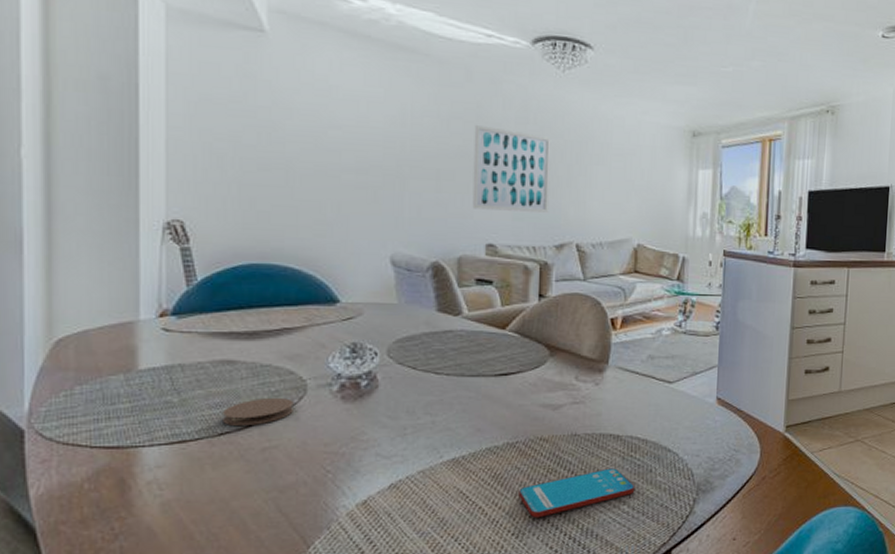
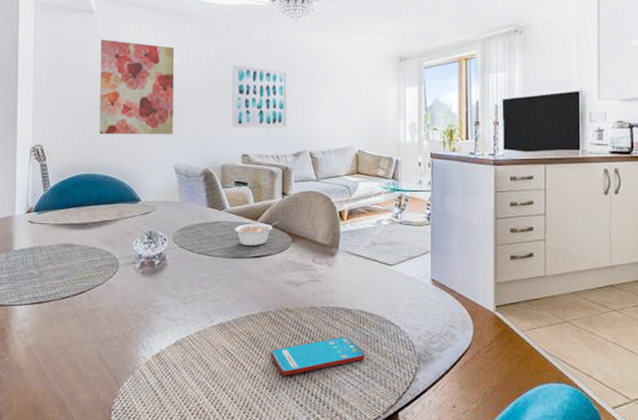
coaster: present [223,398,293,425] -> none [65,272,110,292]
wall art: none [276,72,392,214] -> present [99,39,175,135]
legume: none [473,330,533,361] -> present [234,221,278,246]

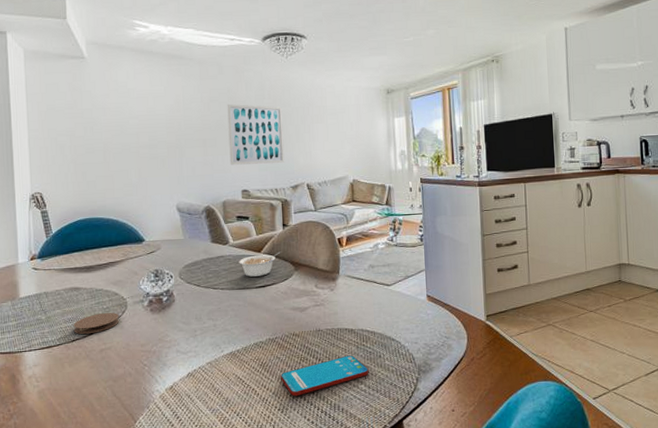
coaster: none [65,272,110,292] -> present [74,313,119,334]
wall art: present [99,39,175,135] -> none [94,84,174,179]

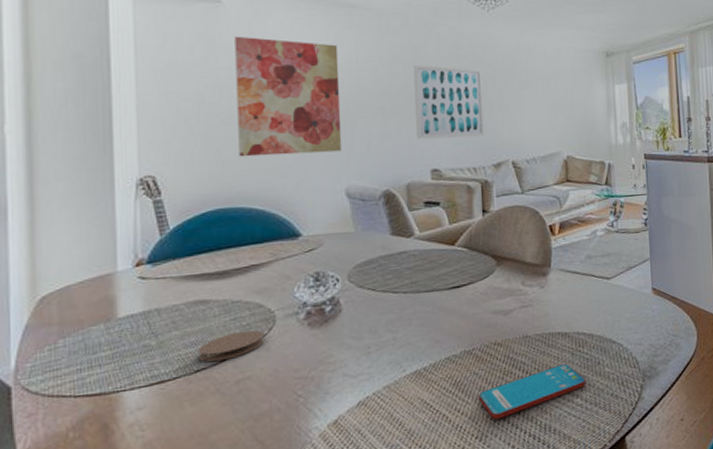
wall art: none [94,84,174,179] -> present [234,36,343,157]
legume: present [238,251,281,277] -> none [426,243,480,276]

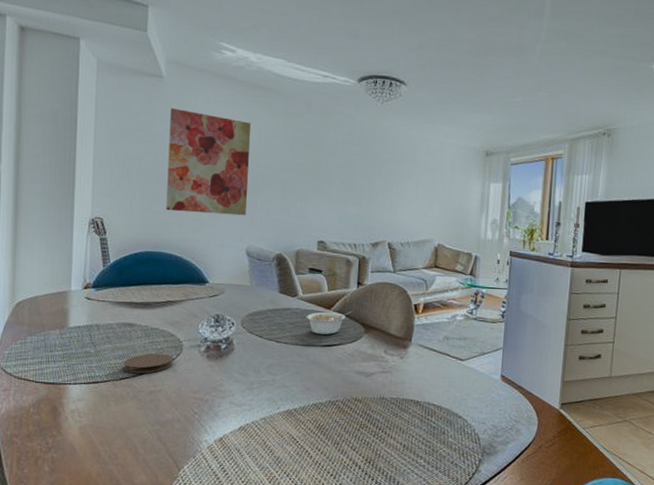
wall art: present [413,64,486,139] -> none [308,146,371,217]
legume: none [426,243,480,276] -> present [306,311,352,335]
smartphone: present [479,364,586,420] -> none [337,428,431,464]

